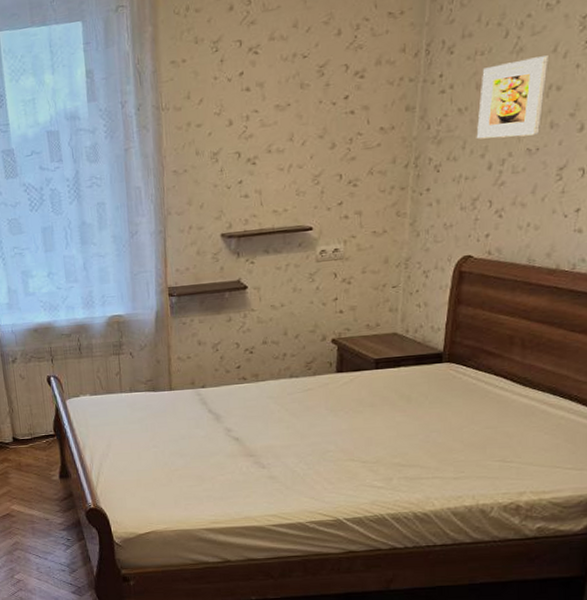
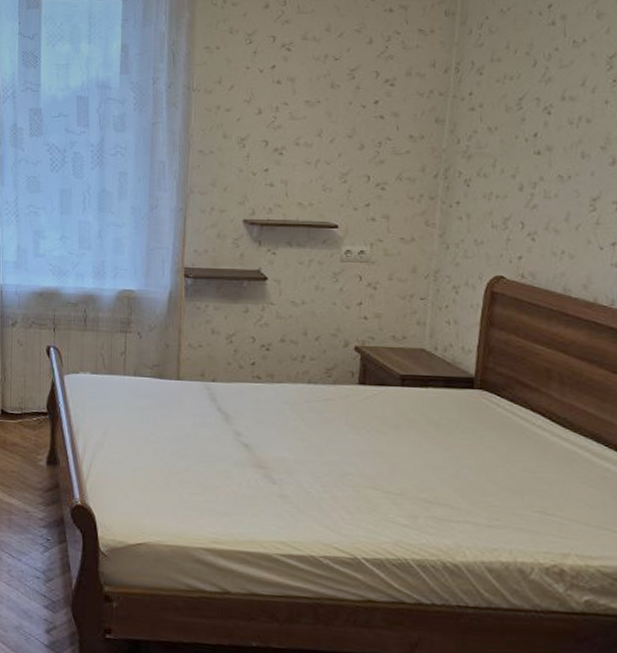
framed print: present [476,55,548,140] -> none [506,88,577,162]

